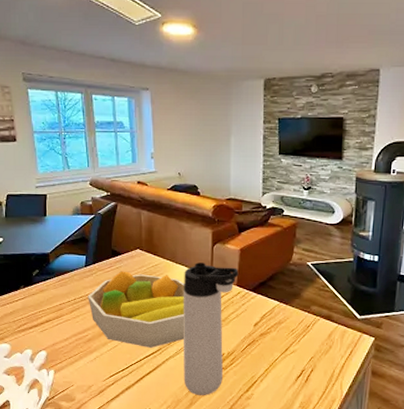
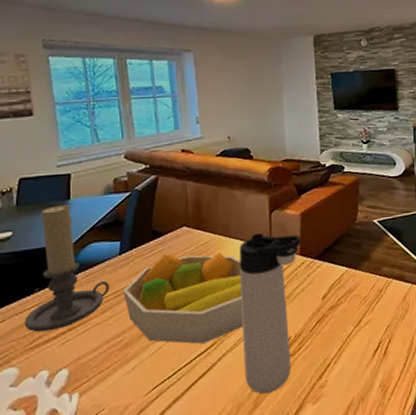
candle holder: none [13,220,77,320] -> present [24,204,109,333]

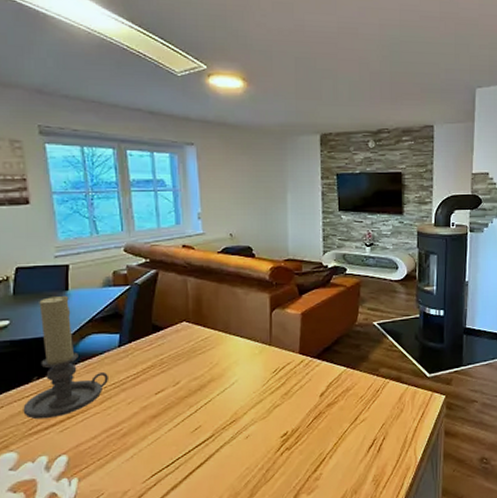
fruit bowl: present [123,252,244,345] -> none [122,348,242,436]
thermos bottle: present [238,233,301,394] -> none [238,331,301,485]

